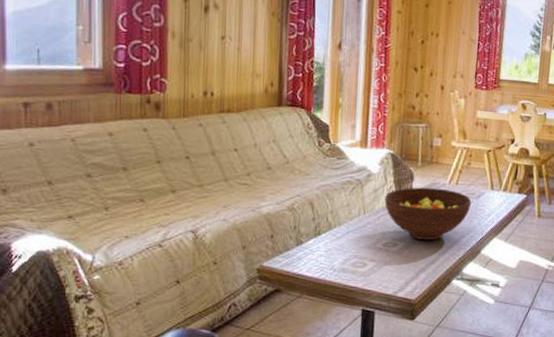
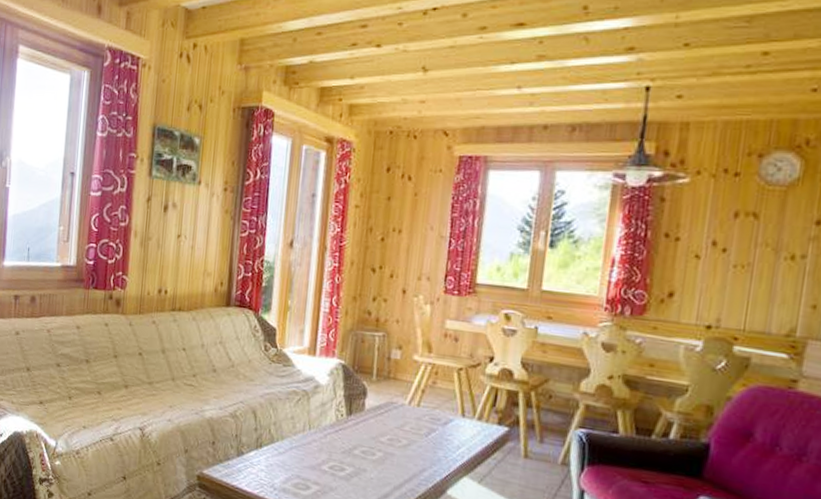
fruit bowl: present [384,187,472,241] -> none [332,404,437,470]

